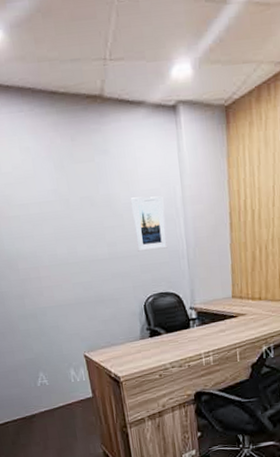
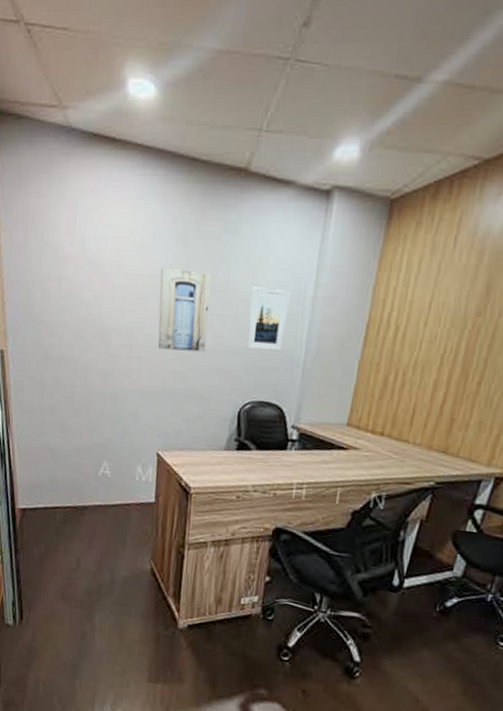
wall art: none [48,192,104,266] -> present [158,267,211,352]

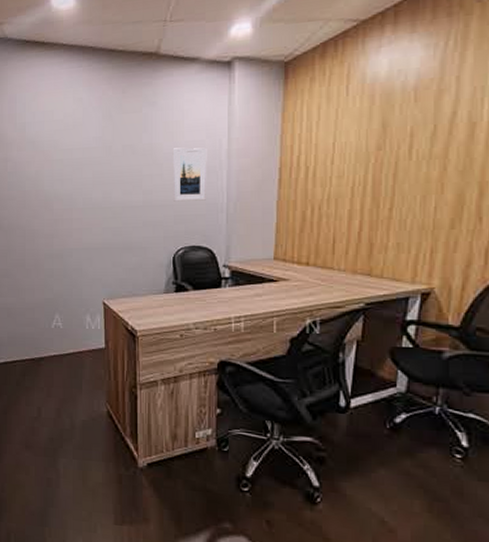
wall art: present [158,267,211,352] -> none [92,140,137,210]

